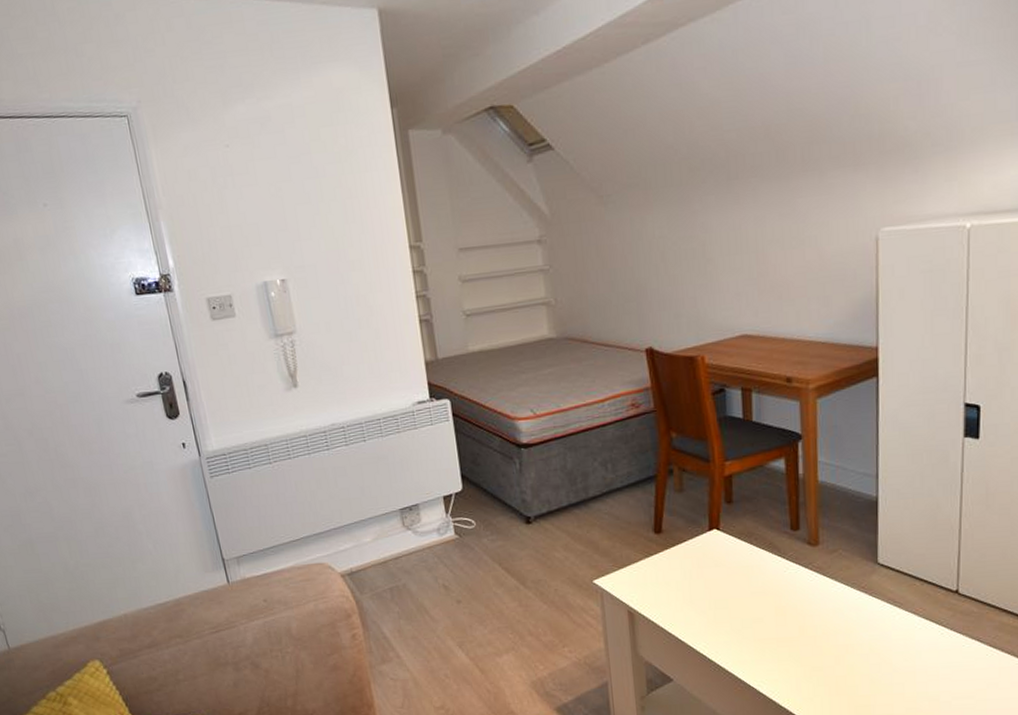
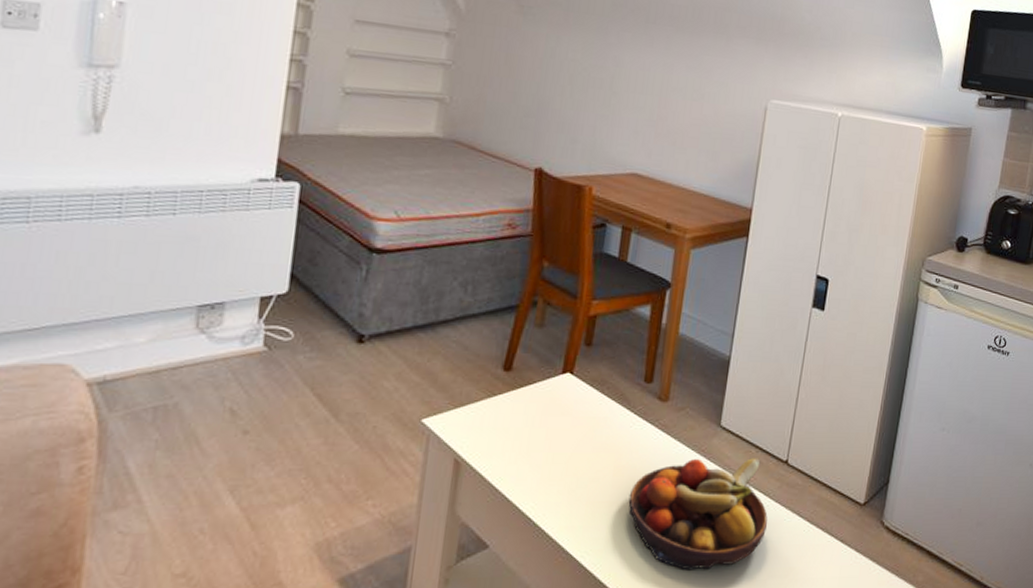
fruit bowl: none [794,590,944,695] -> present [628,458,768,571]

